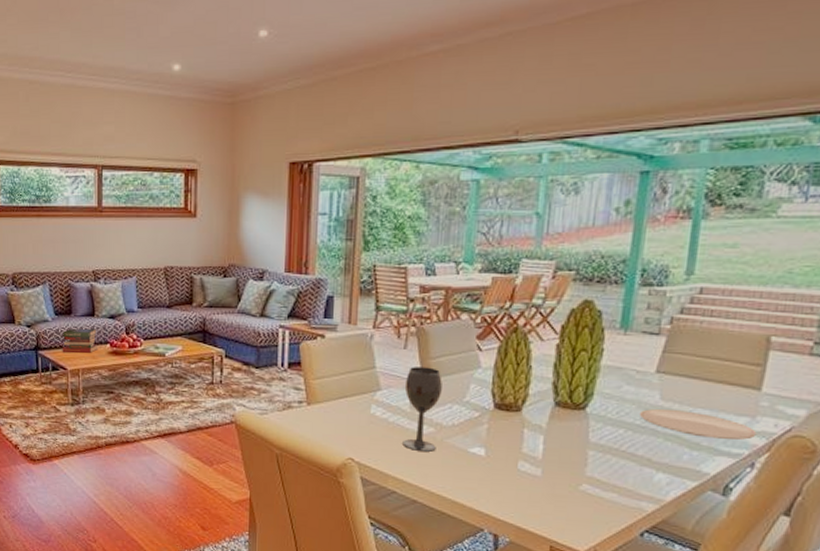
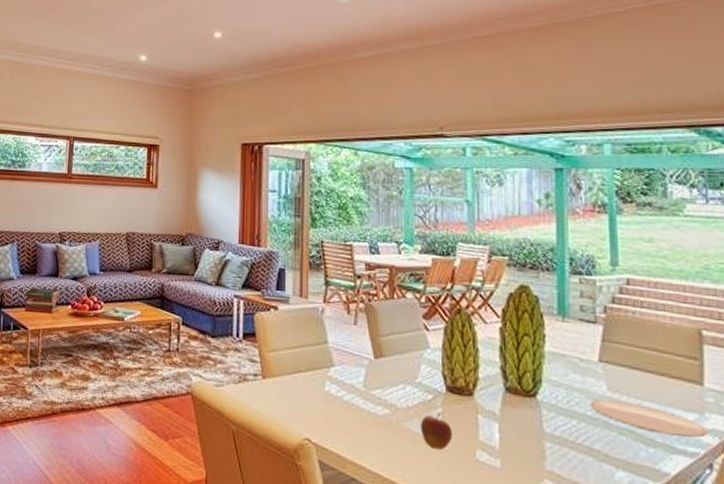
wine glass: present [402,367,443,452] -> none [357,343,394,435]
fruit: none [464,428,497,462] -> present [421,412,453,450]

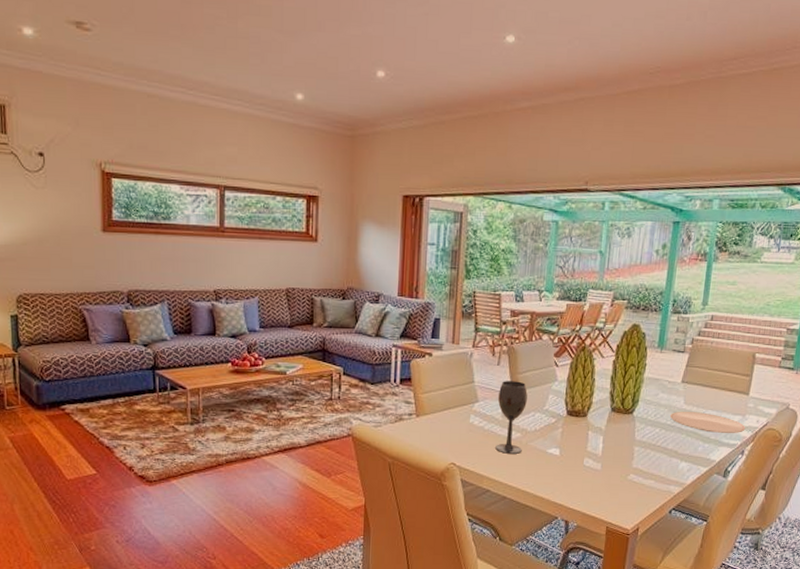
books: present [24,288,60,315] -> none [181,347,219,373]
wine glass: none [357,343,394,435] -> present [495,381,528,454]
fruit: present [421,412,453,450] -> none [544,432,568,460]

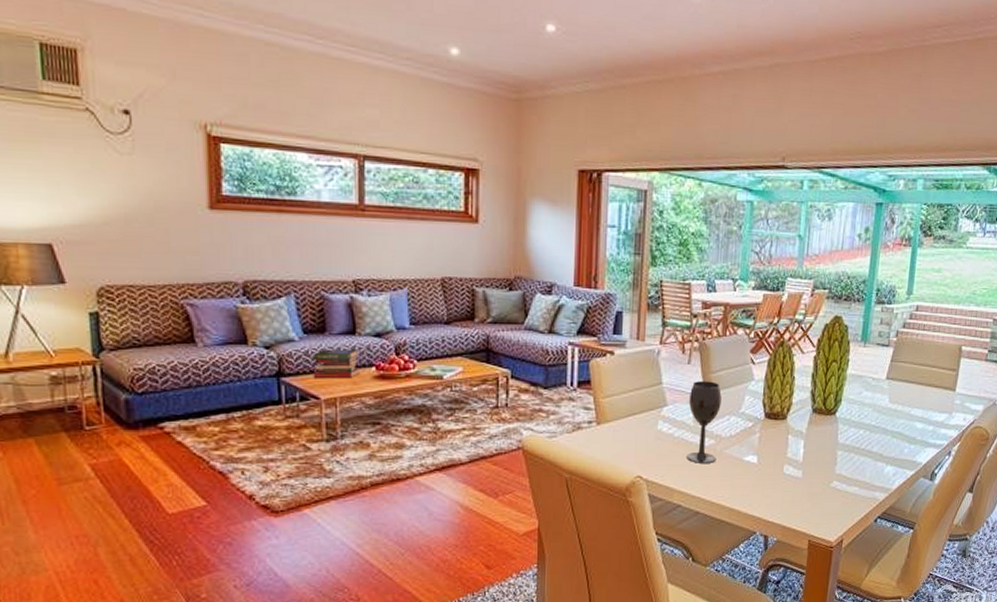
books: none [181,347,219,373] -> present [313,349,361,380]
plate: present [669,411,746,433] -> none [874,410,953,433]

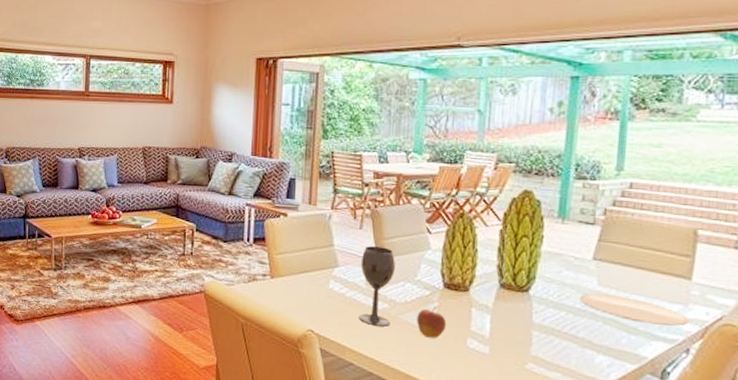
books: present [313,349,361,380] -> none [48,199,81,224]
fruit: none [740,437,767,469] -> present [417,306,447,339]
plate: none [874,410,953,433] -> present [578,293,690,326]

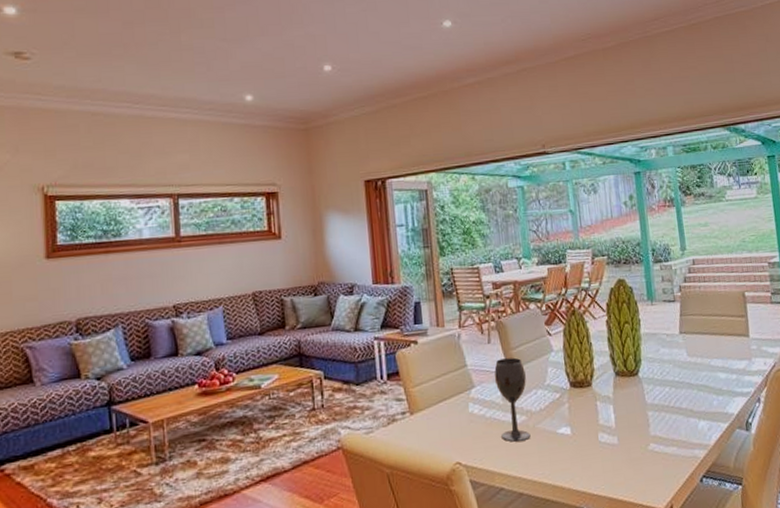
fruit: present [417,306,447,339] -> none [552,407,579,442]
plate: present [578,293,690,326] -> none [676,362,755,384]

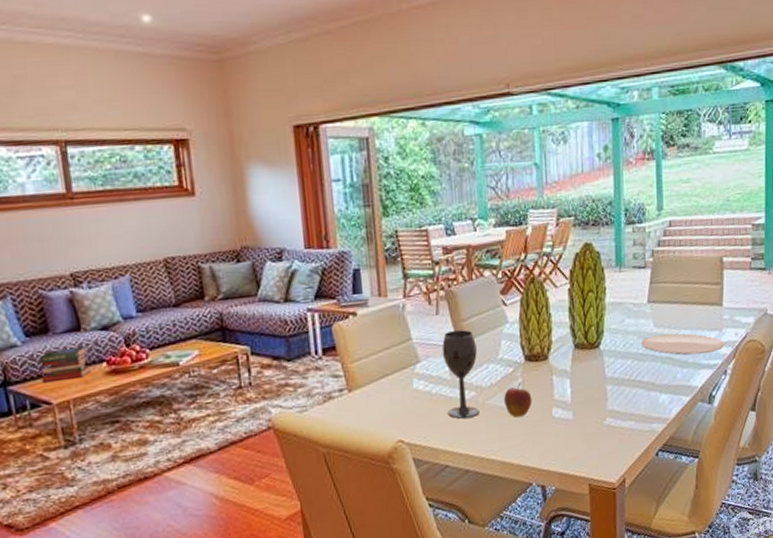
books: none [141,369,185,404] -> present [39,346,92,384]
fruit: none [552,407,579,442] -> present [504,382,532,418]
plate: none [676,362,755,384] -> present [640,333,725,356]

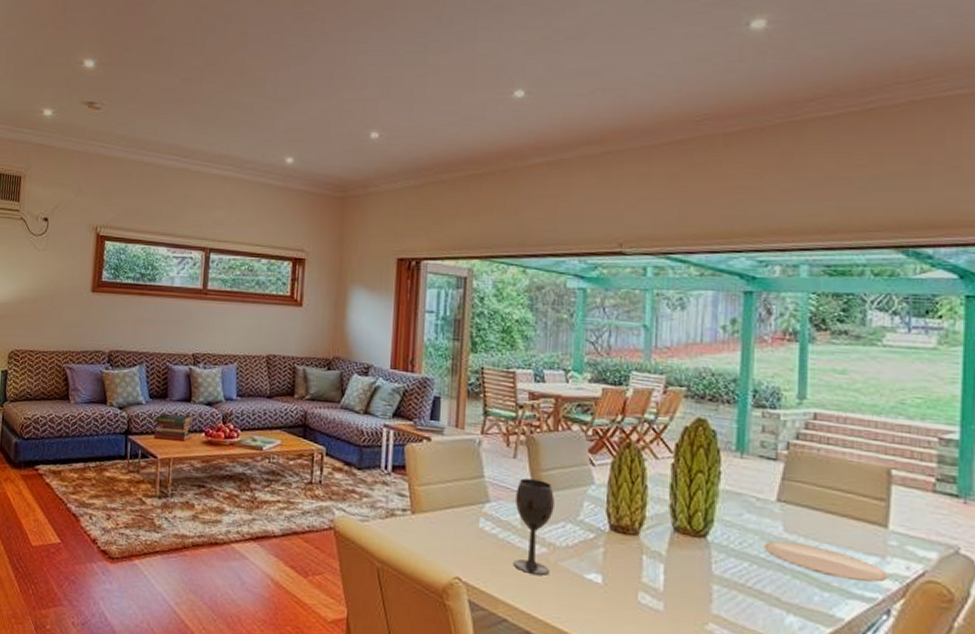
fruit: present [504,382,532,418] -> none [580,552,614,591]

